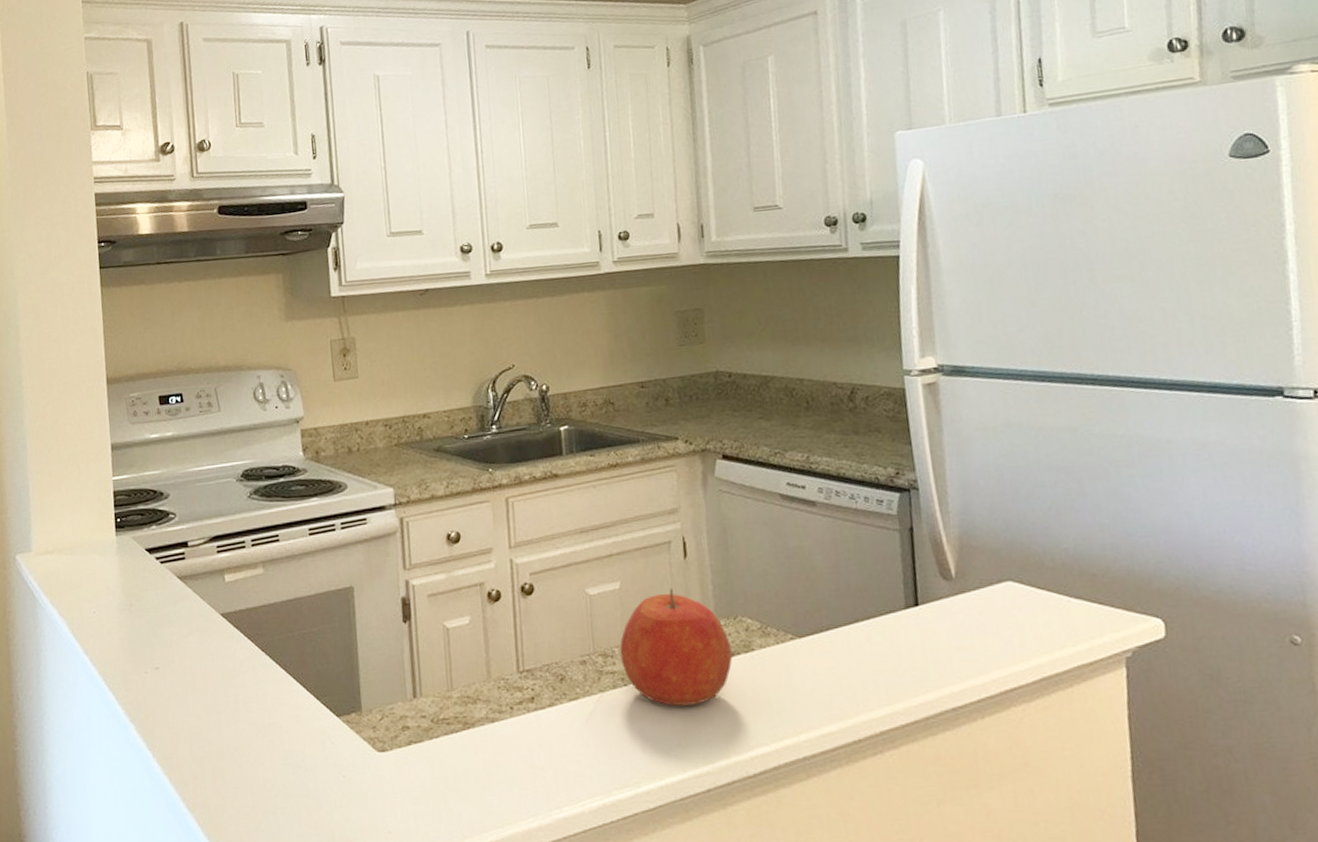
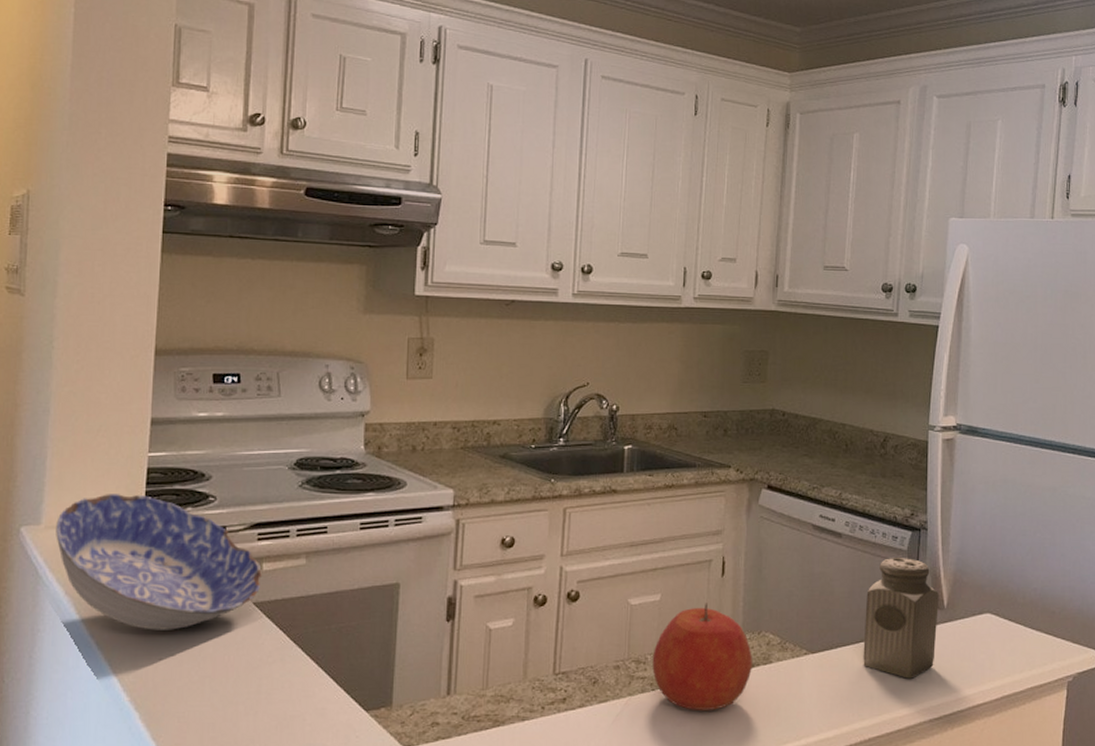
bowl: none [44,516,225,645] -> present [56,494,262,630]
salt shaker: none [854,523,949,662] -> present [863,558,940,679]

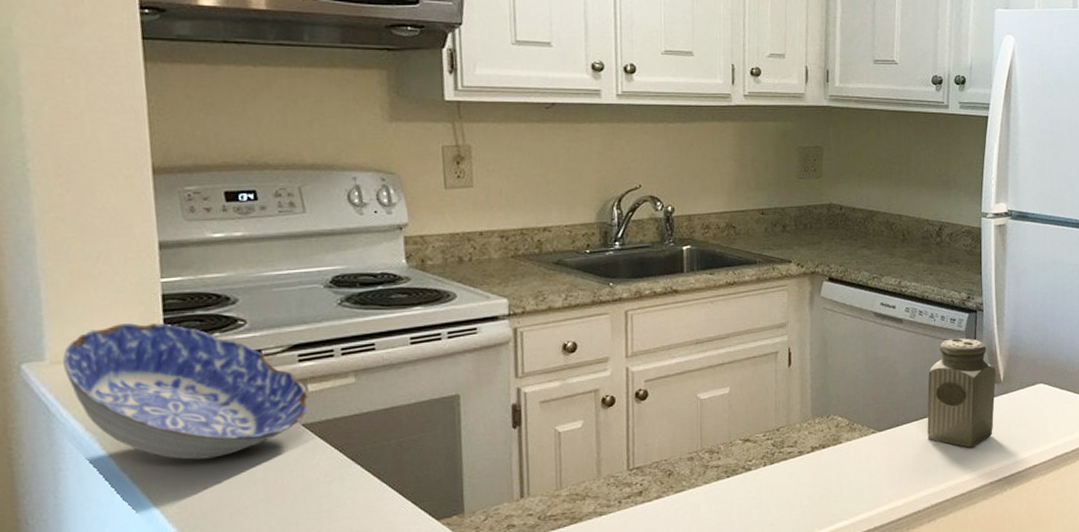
apple: present [652,603,752,710] -> none [725,392,823,492]

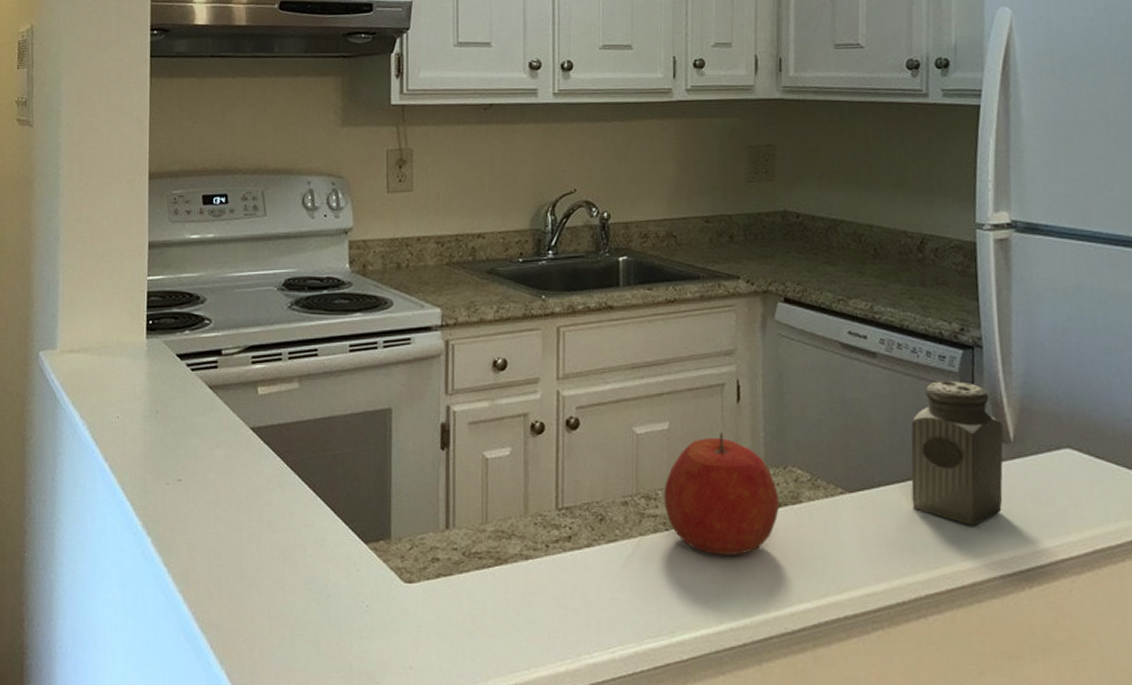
bowl: present [63,322,308,460] -> none [70,318,257,455]
apple: none [725,392,823,492] -> present [664,432,779,555]

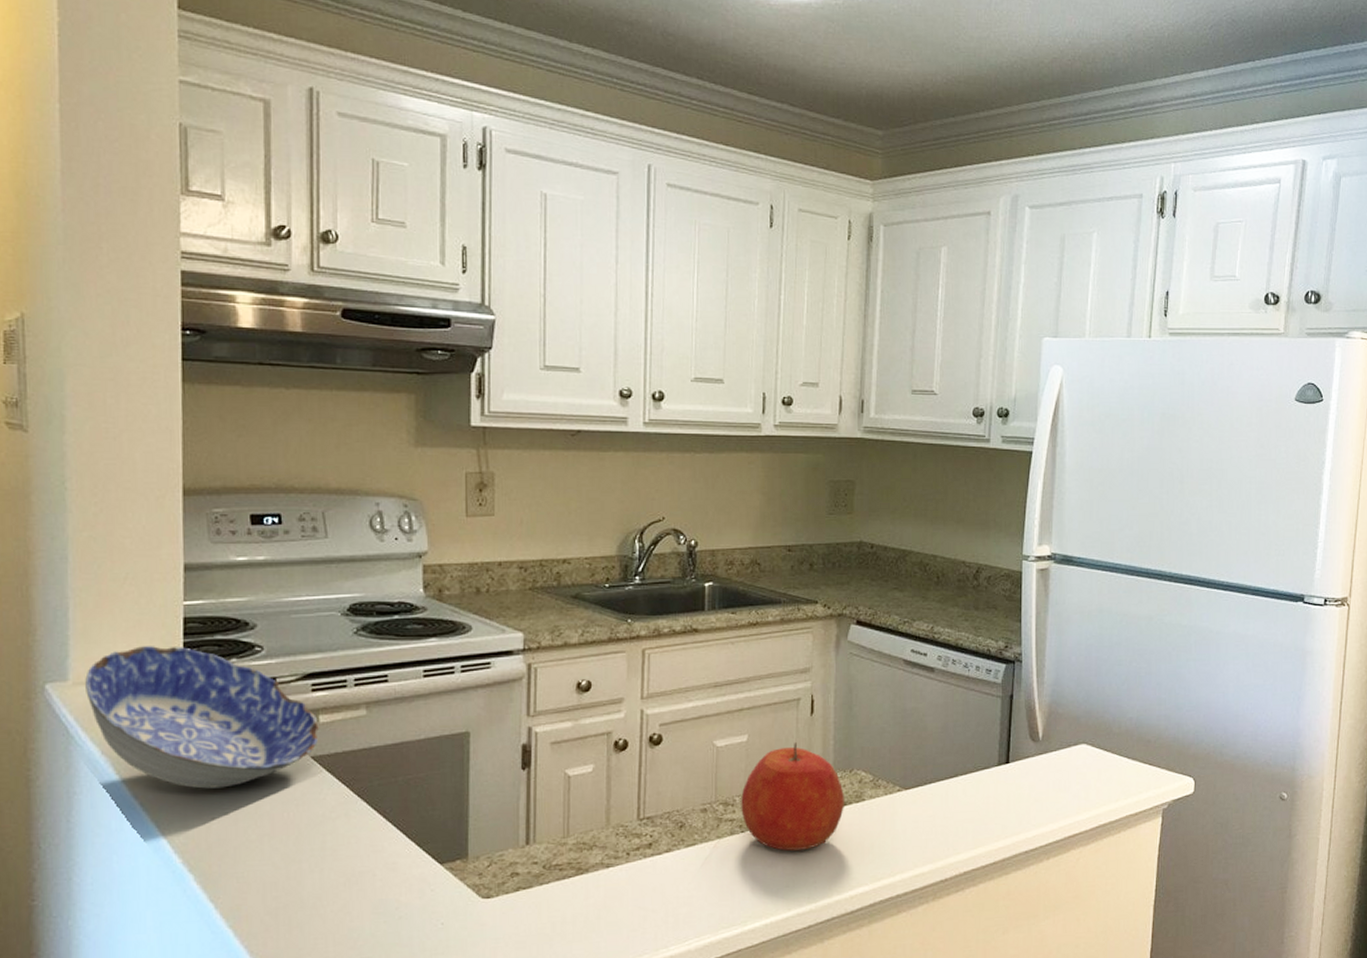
bowl: none [70,318,257,455] -> present [85,646,319,789]
salt shaker: present [911,381,1004,525] -> none [957,691,1035,812]

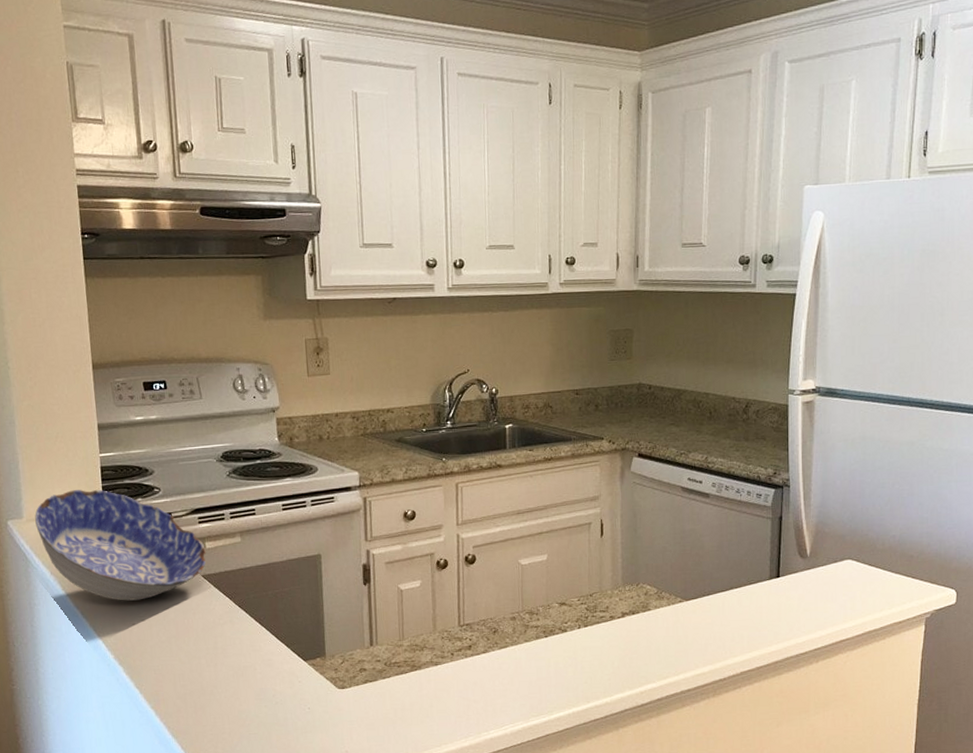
apple: present [741,742,844,851] -> none [543,560,633,653]

